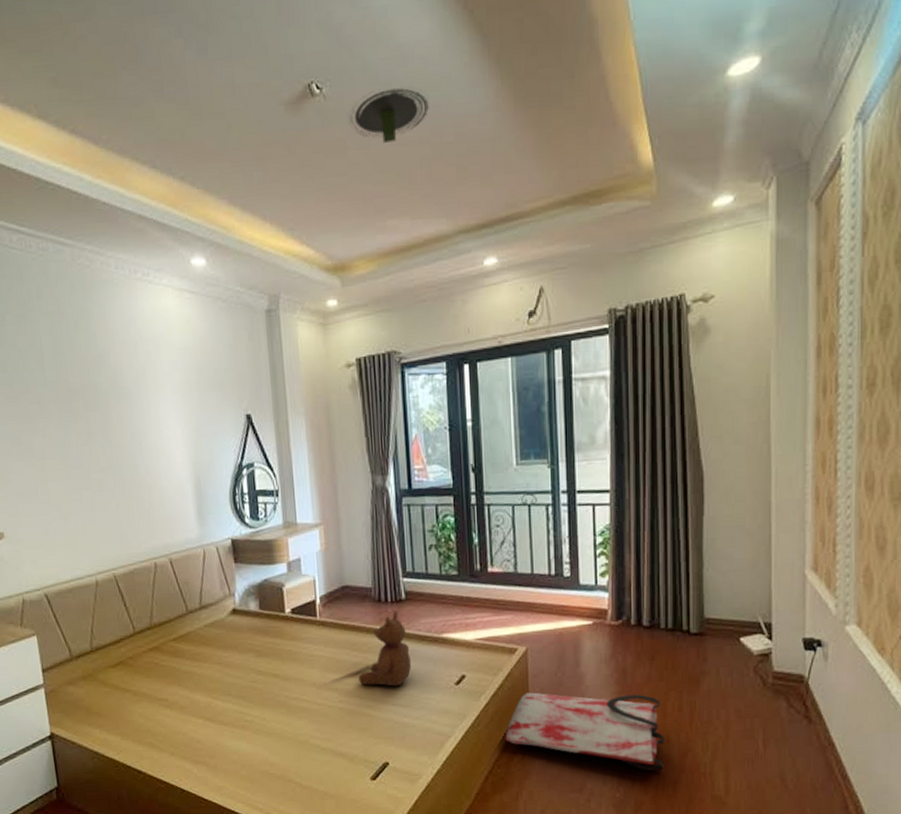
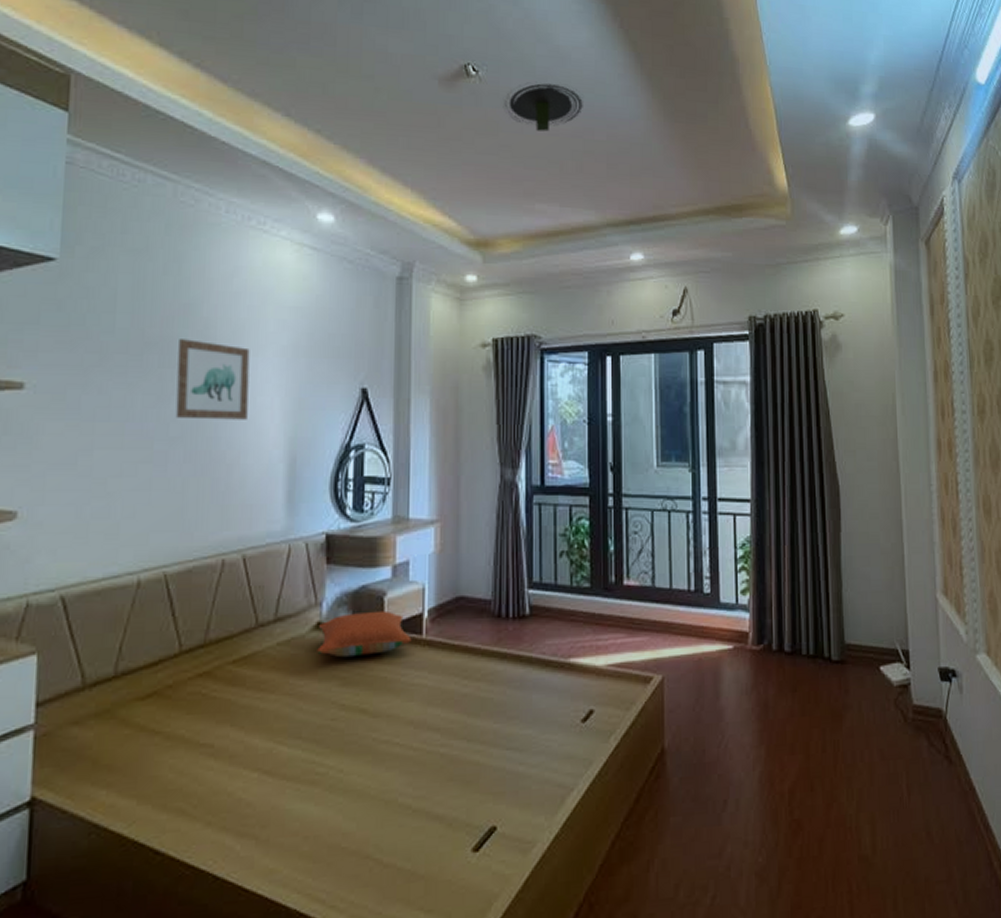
wall art: none [96,385,158,452] -> present [175,339,250,420]
pillow: none [234,598,309,636] -> present [317,610,412,658]
teddy bear: present [358,610,411,687] -> none [467,628,531,725]
bag: present [505,692,665,771] -> none [636,731,809,828]

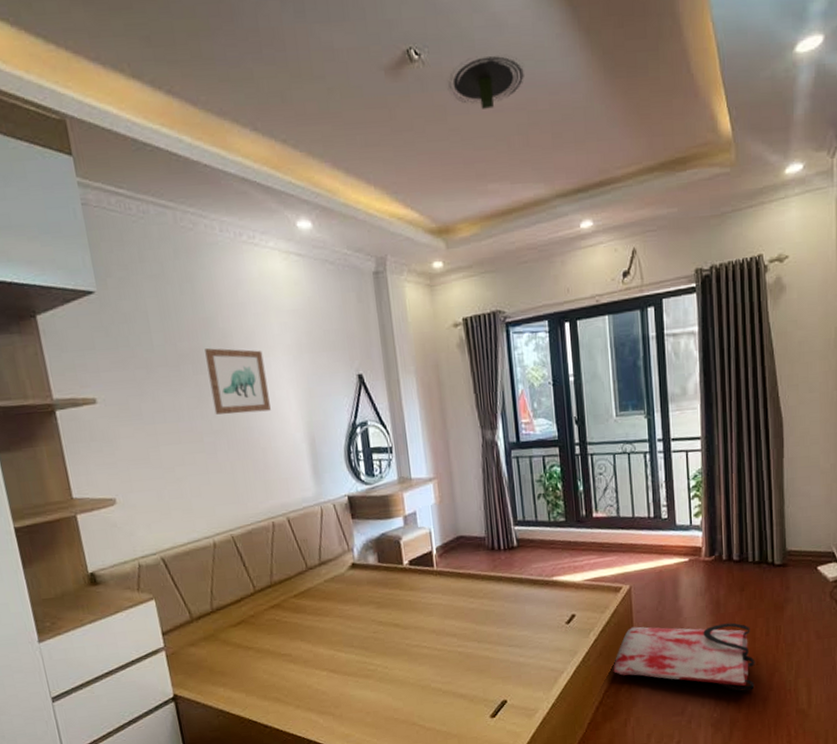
pillow: present [317,610,412,658] -> none [354,551,426,588]
bag: none [636,731,809,828] -> present [613,622,755,692]

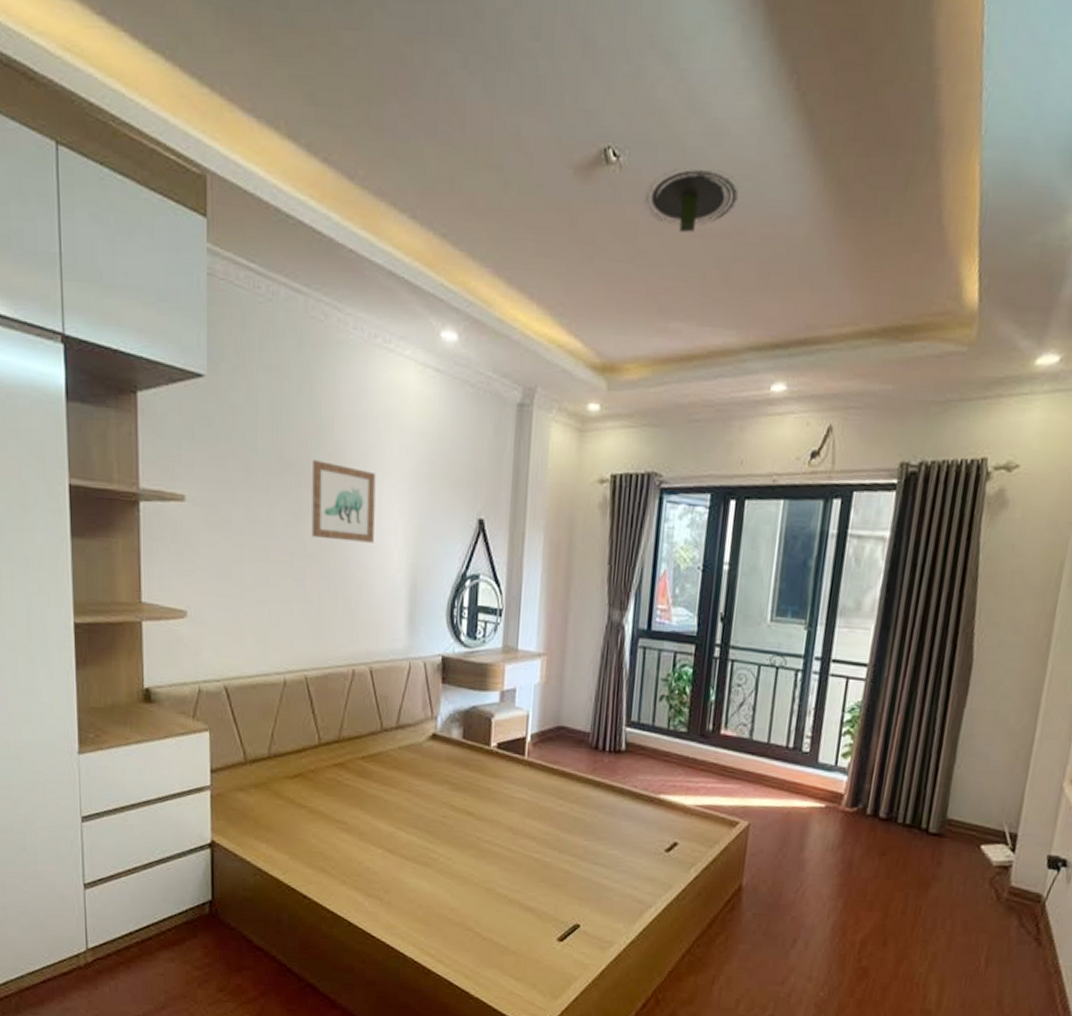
bag: present [613,622,755,692] -> none [710,871,884,974]

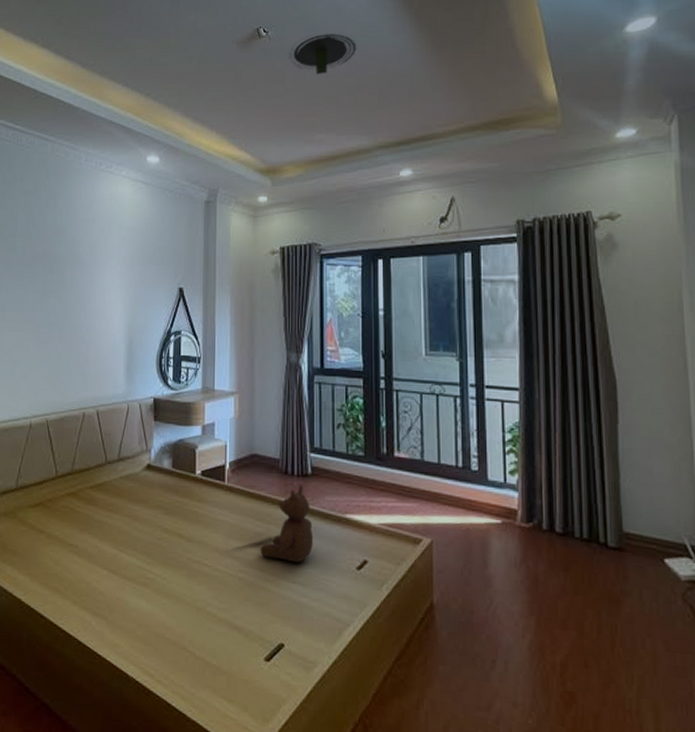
wall art: present [311,460,376,543] -> none [53,253,101,311]
teddy bear: none [560,761,622,845] -> present [260,484,313,563]

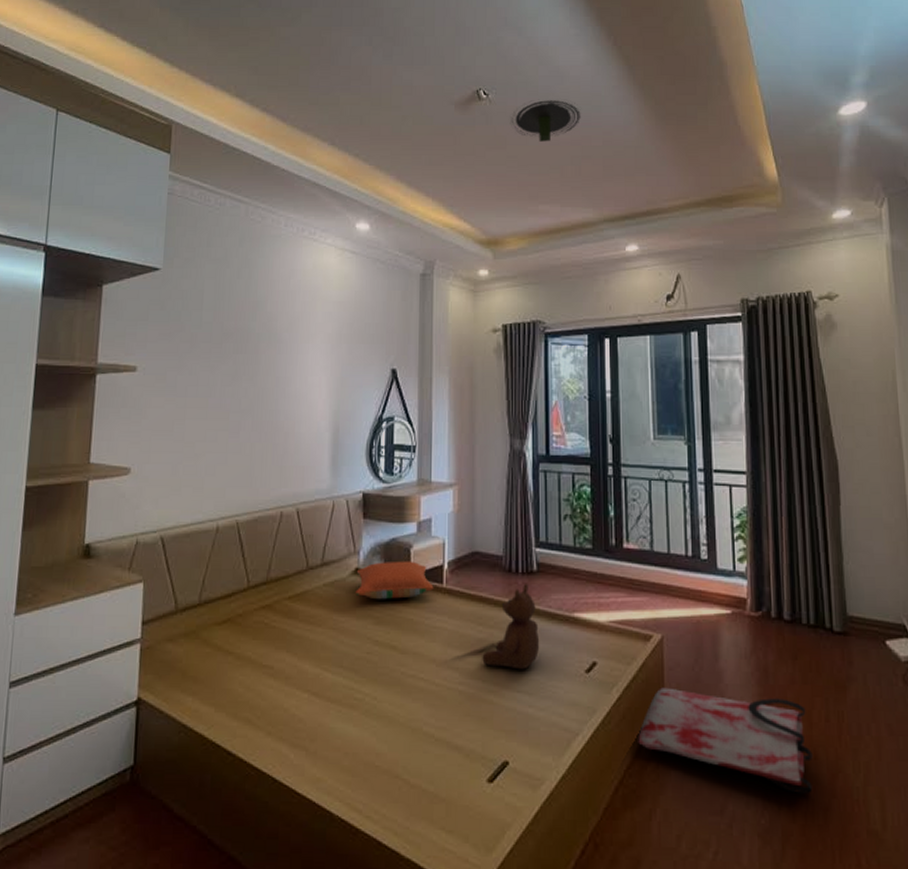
pillow: none [147,459,217,494] -> present [355,561,434,600]
bag: none [407,588,583,700] -> present [638,687,813,794]

